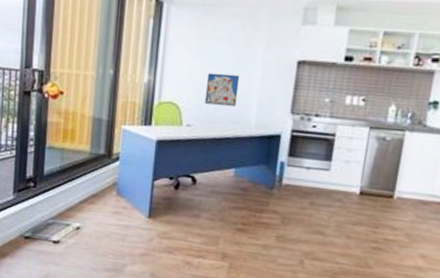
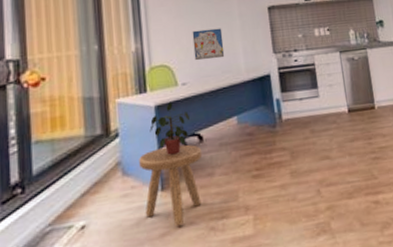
stool: none [131,179,193,252] -> present [139,144,203,227]
potted plant: none [147,140,188,190] -> present [149,102,189,155]

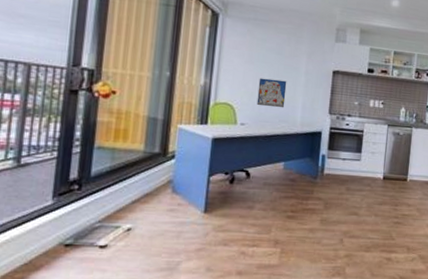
stool: present [139,144,203,227] -> none [186,175,247,245]
potted plant: present [149,102,189,155] -> none [203,138,242,184]

